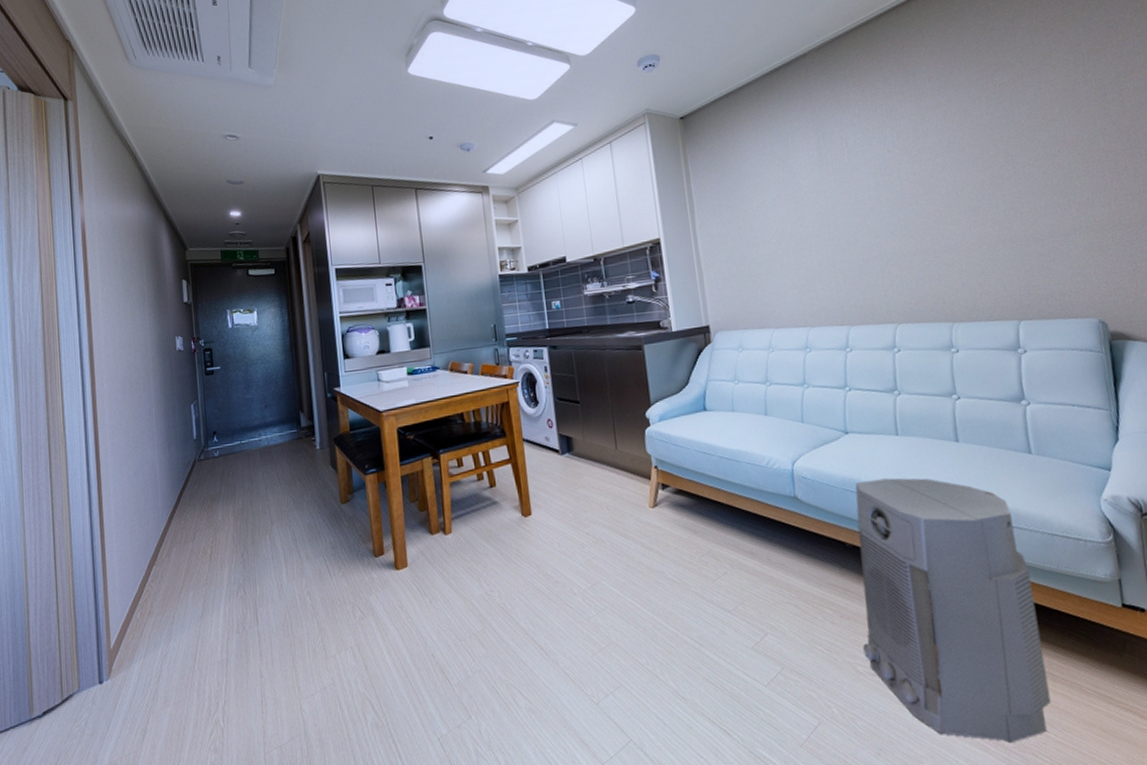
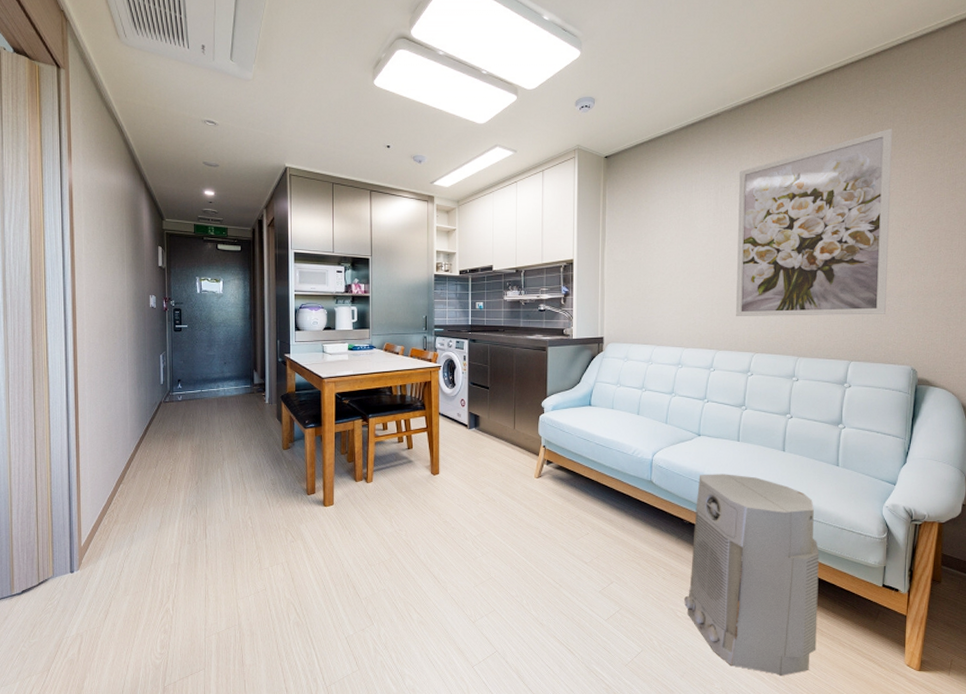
wall art: none [841,43,1053,282] -> present [736,128,893,316]

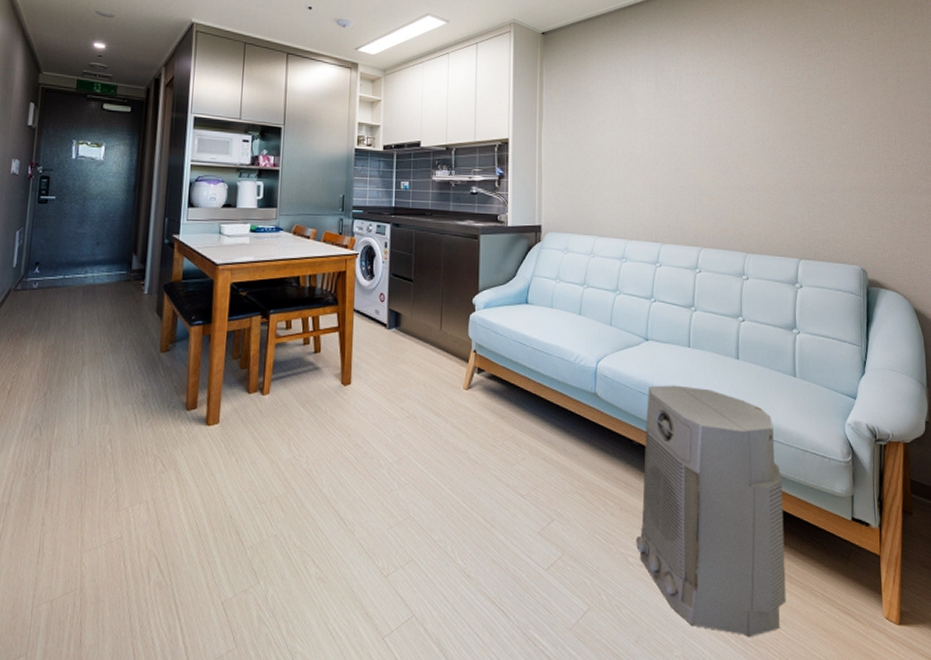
wall art: present [736,128,893,316] -> none [679,22,832,210]

